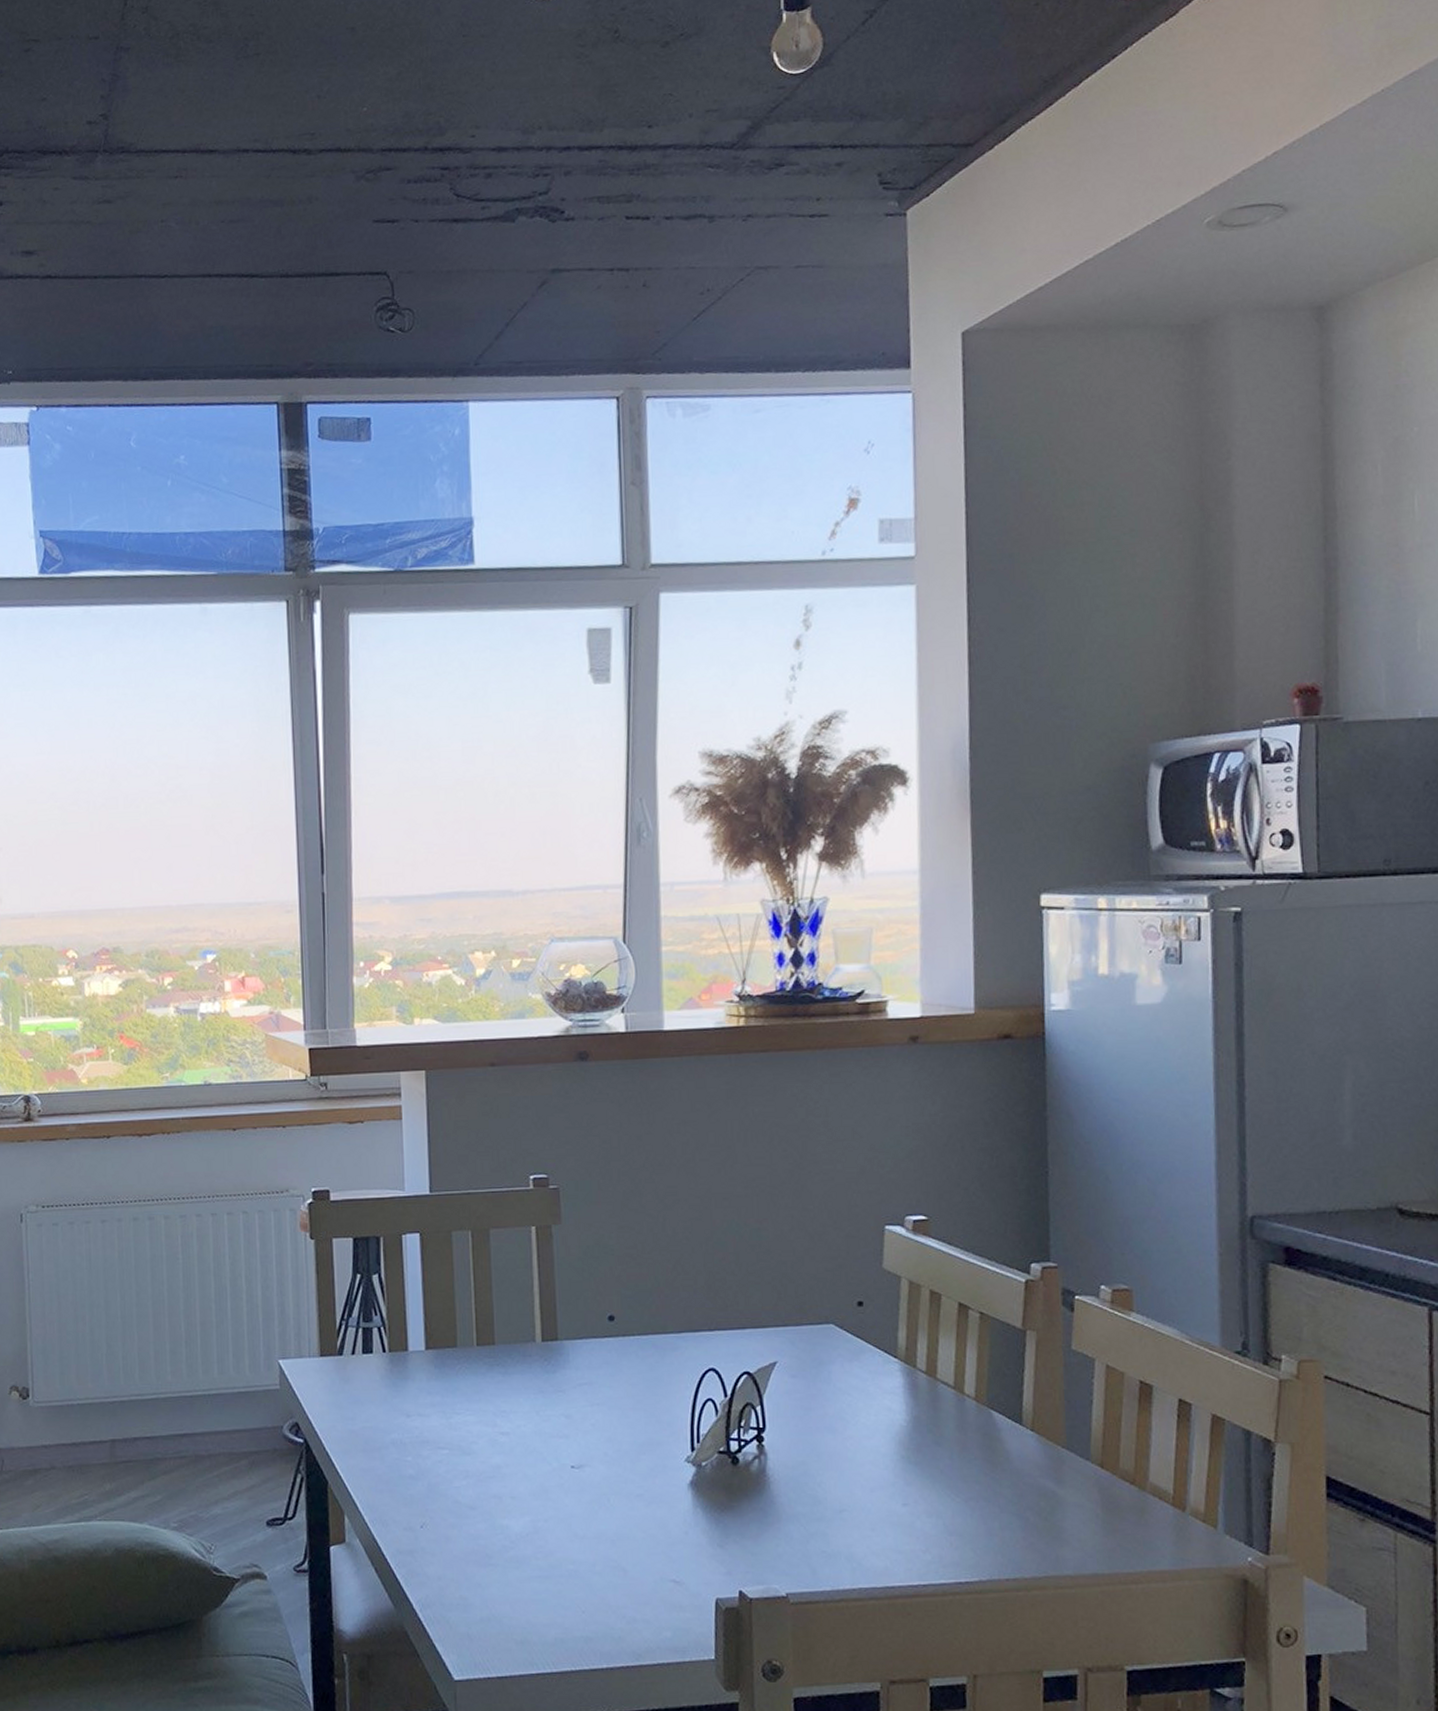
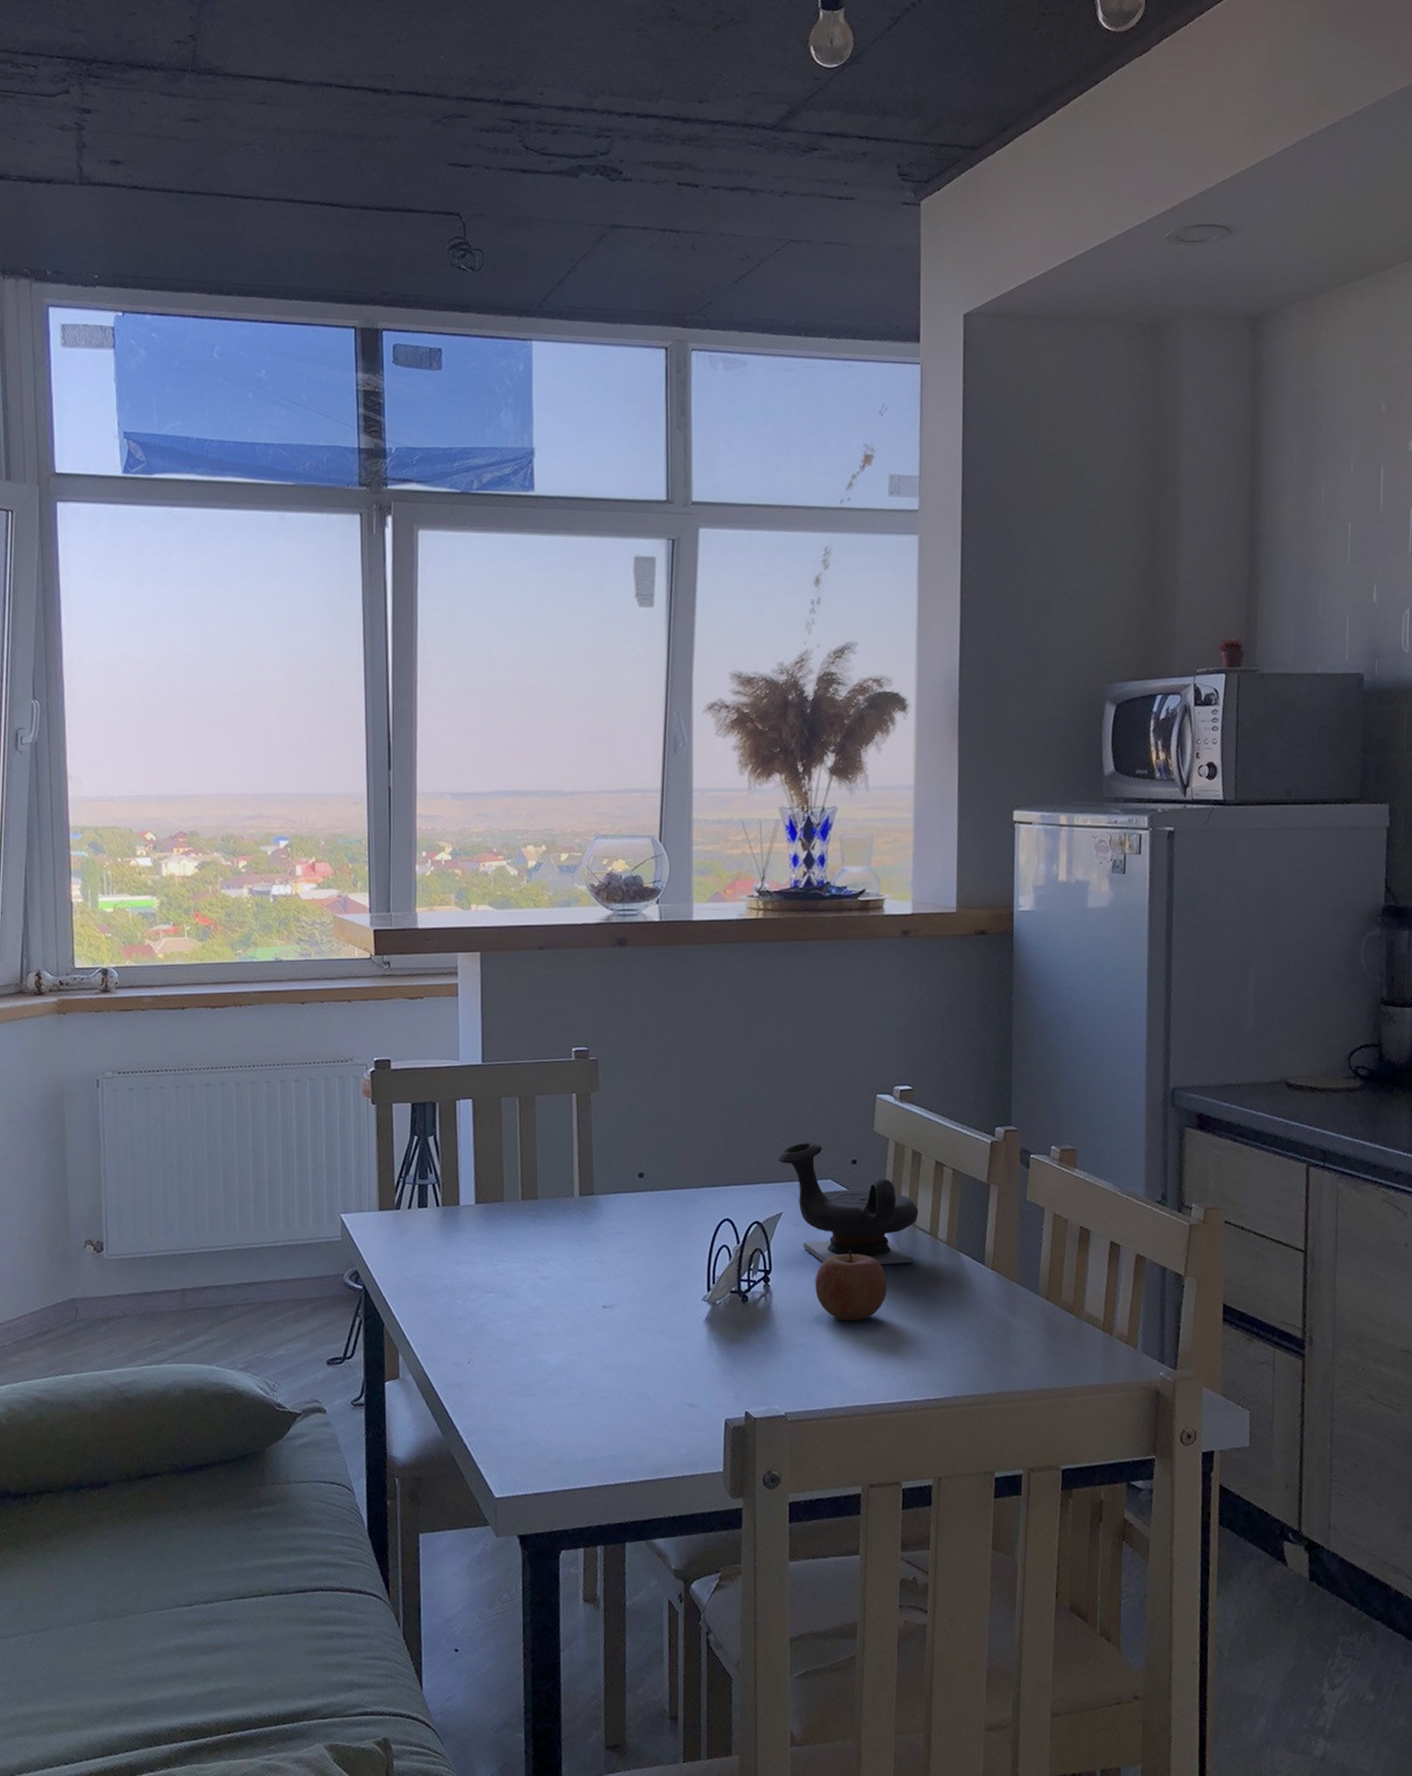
teapot: none [769,1280,940,1423] -> present [778,1142,918,1264]
apple: none [817,1407,905,1489] -> present [815,1251,888,1321]

